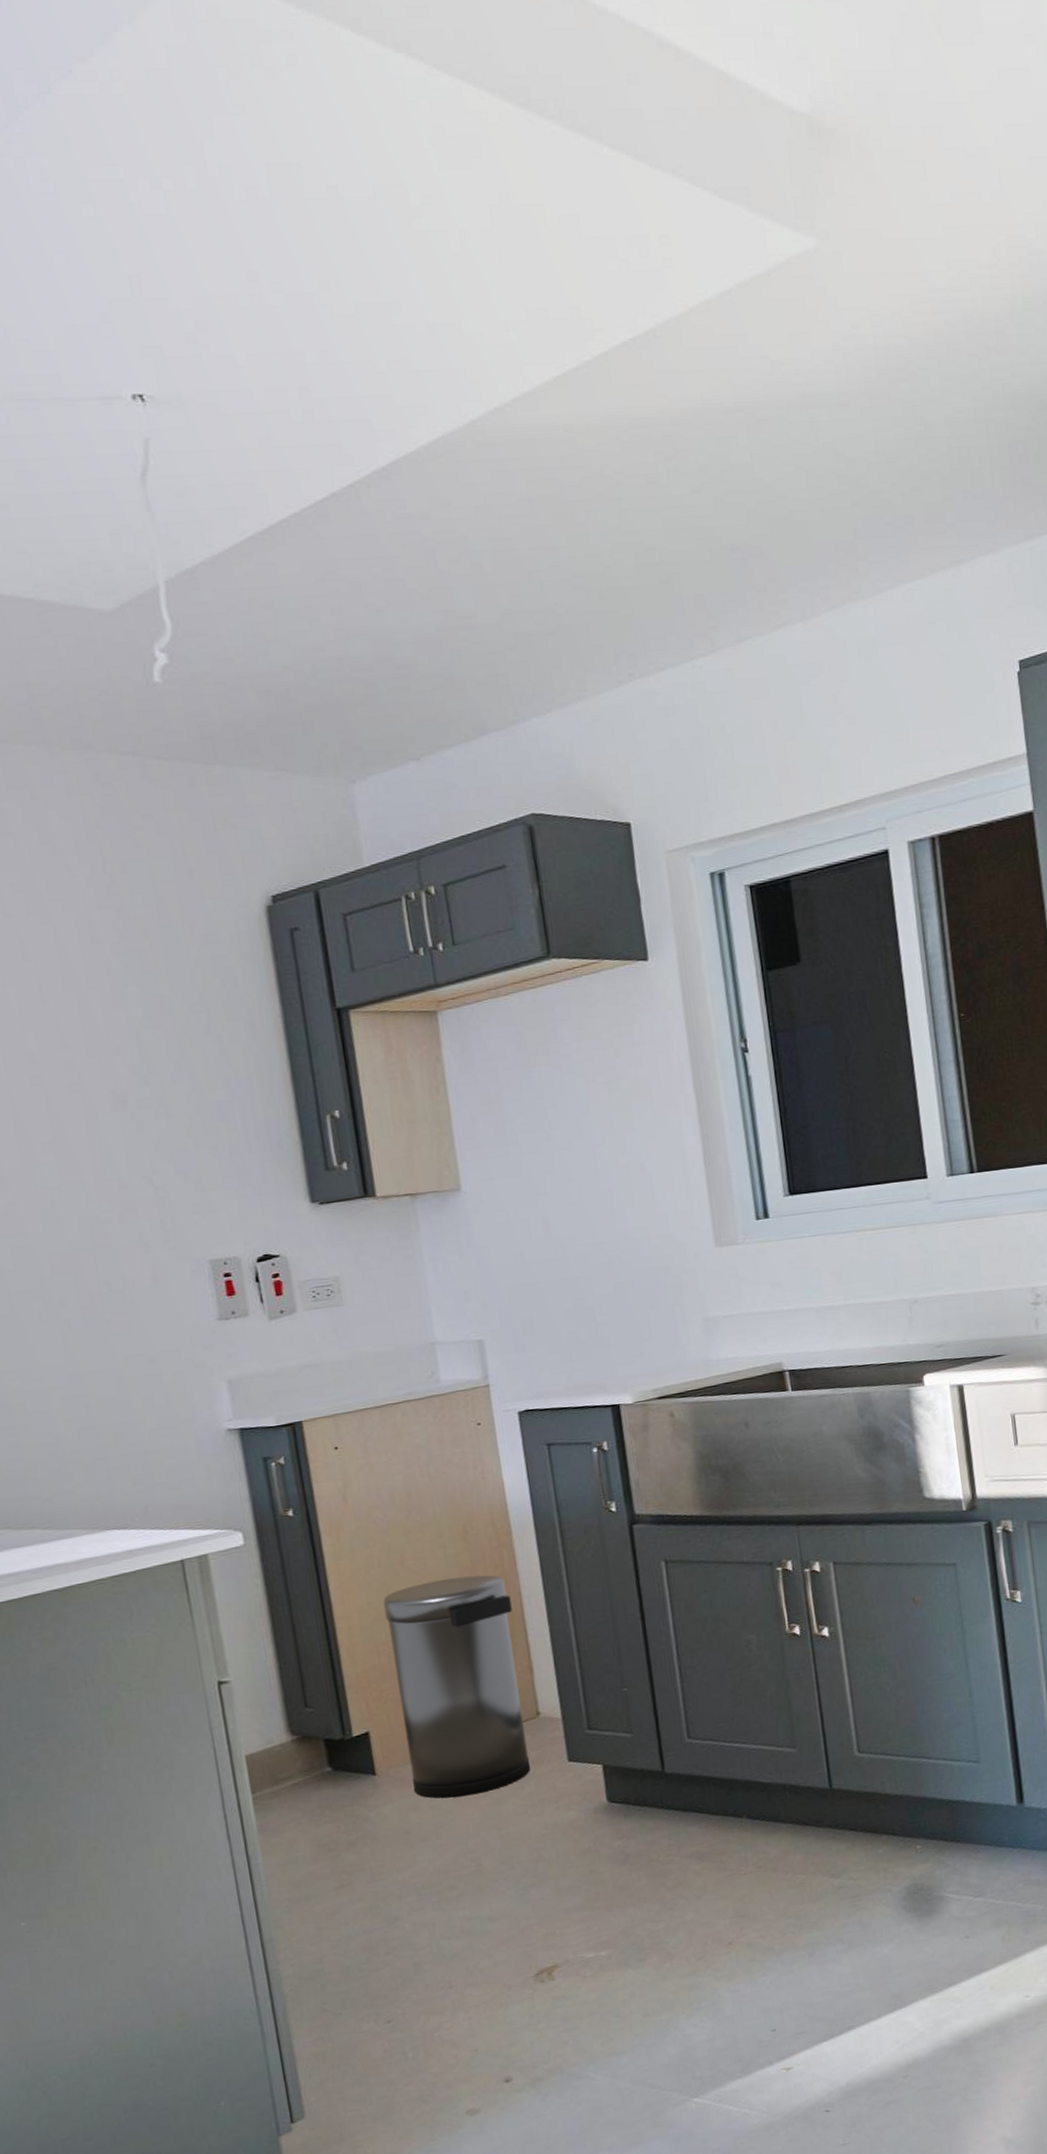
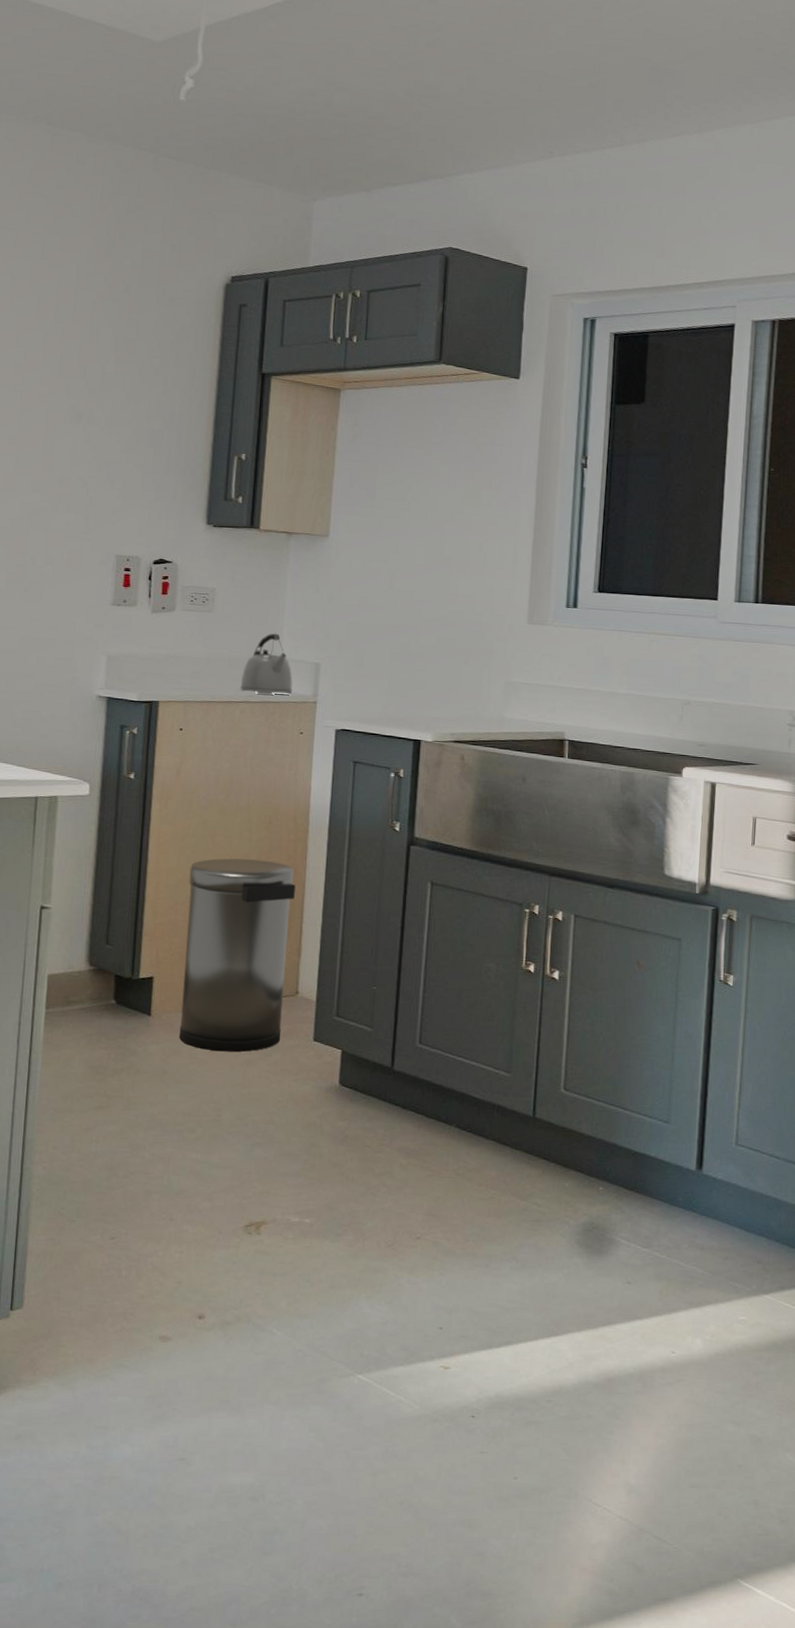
kettle: none [393,1315,458,1390] -> present [240,633,293,695]

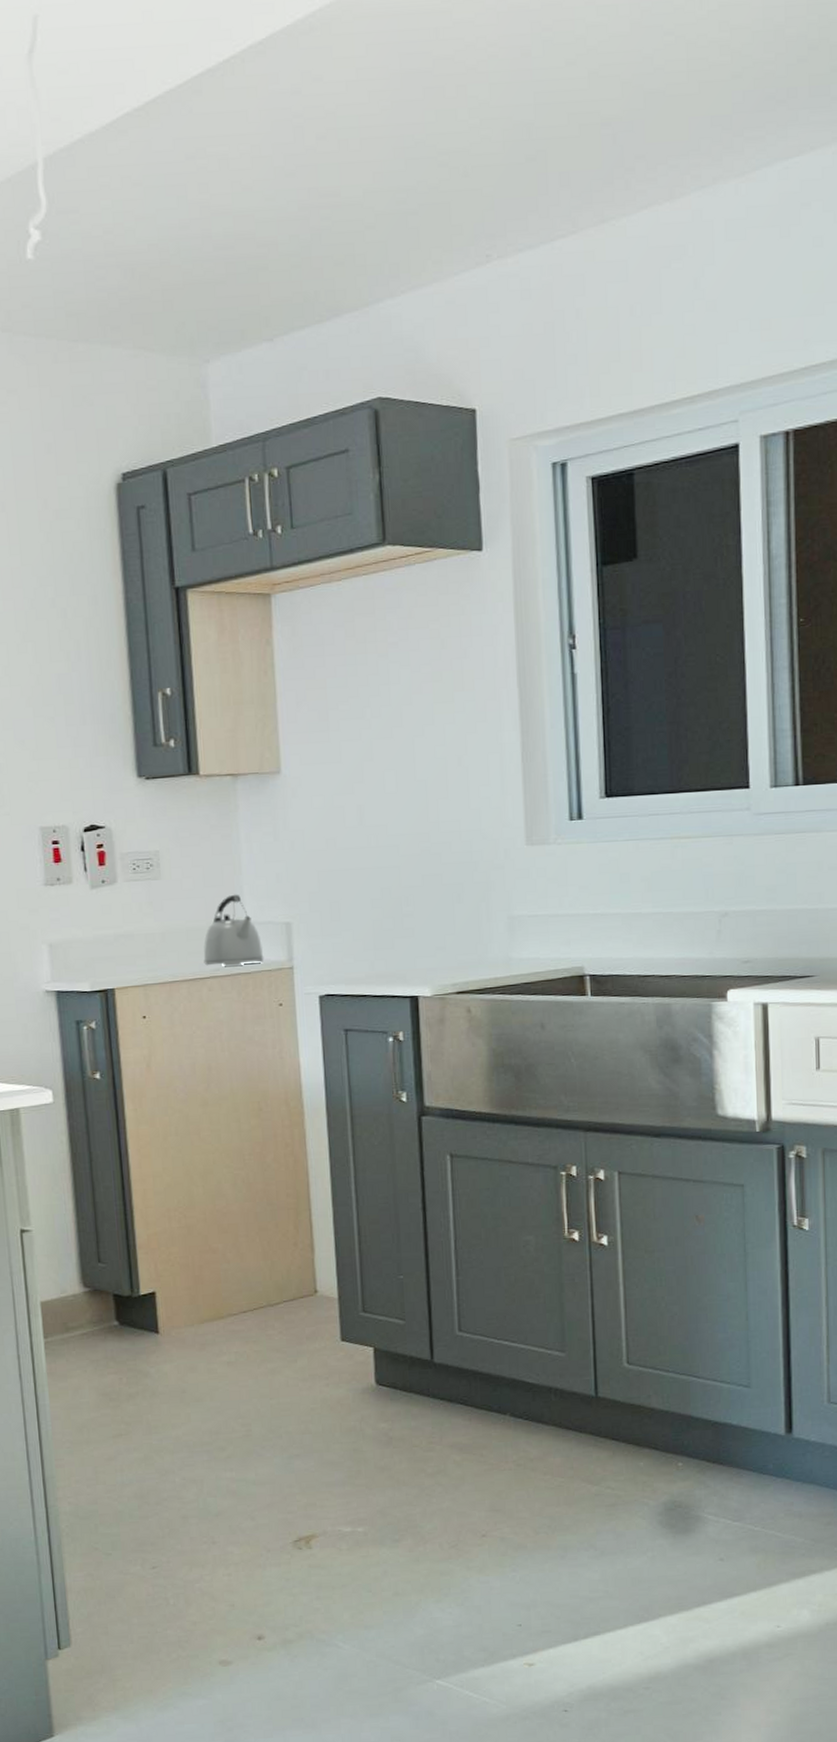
pedal bin: present [179,858,296,1052] -> none [177,1151,305,1363]

